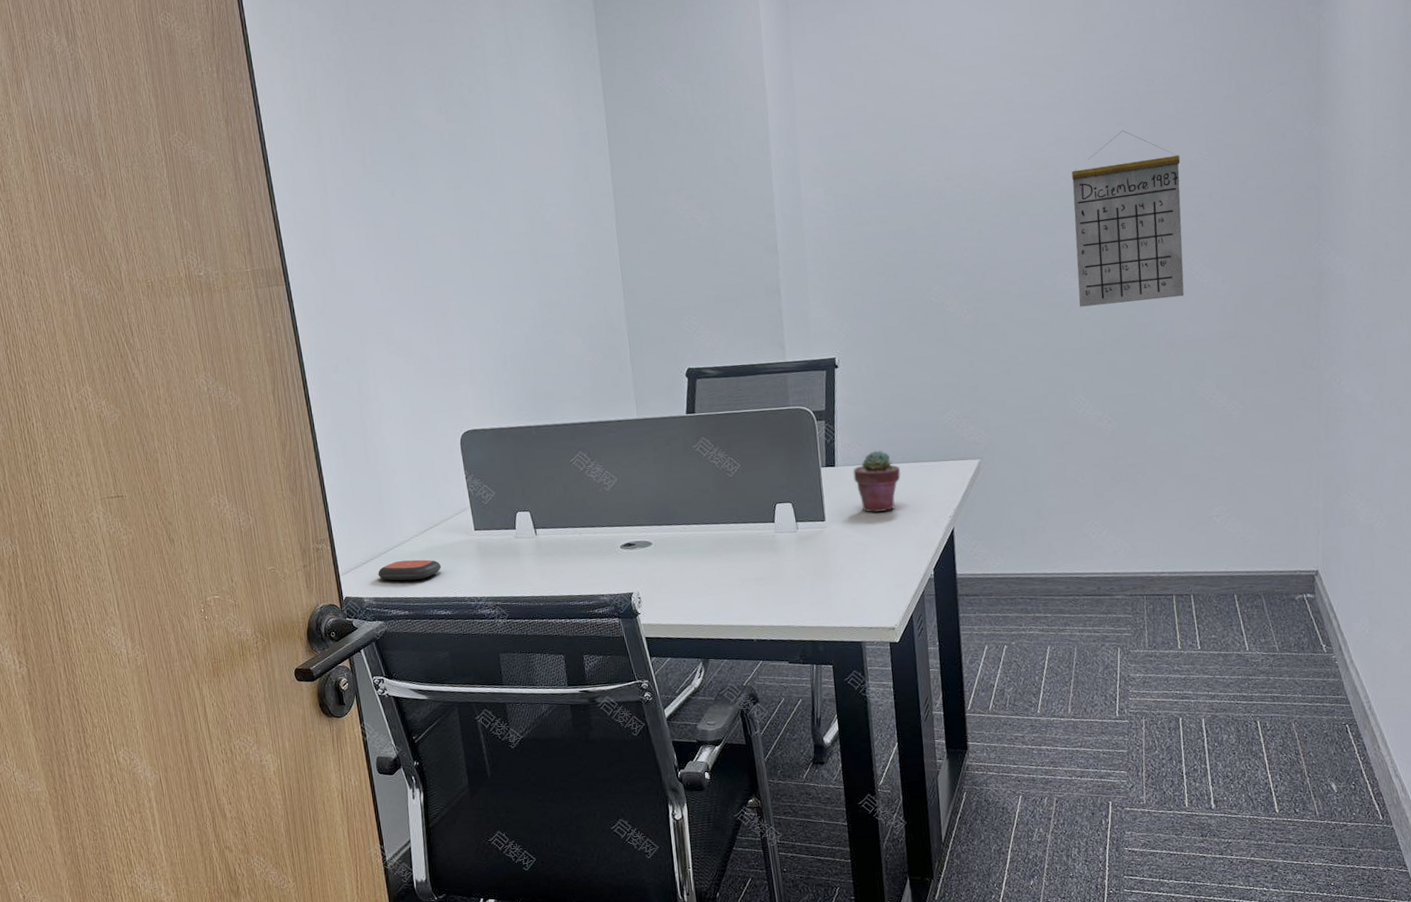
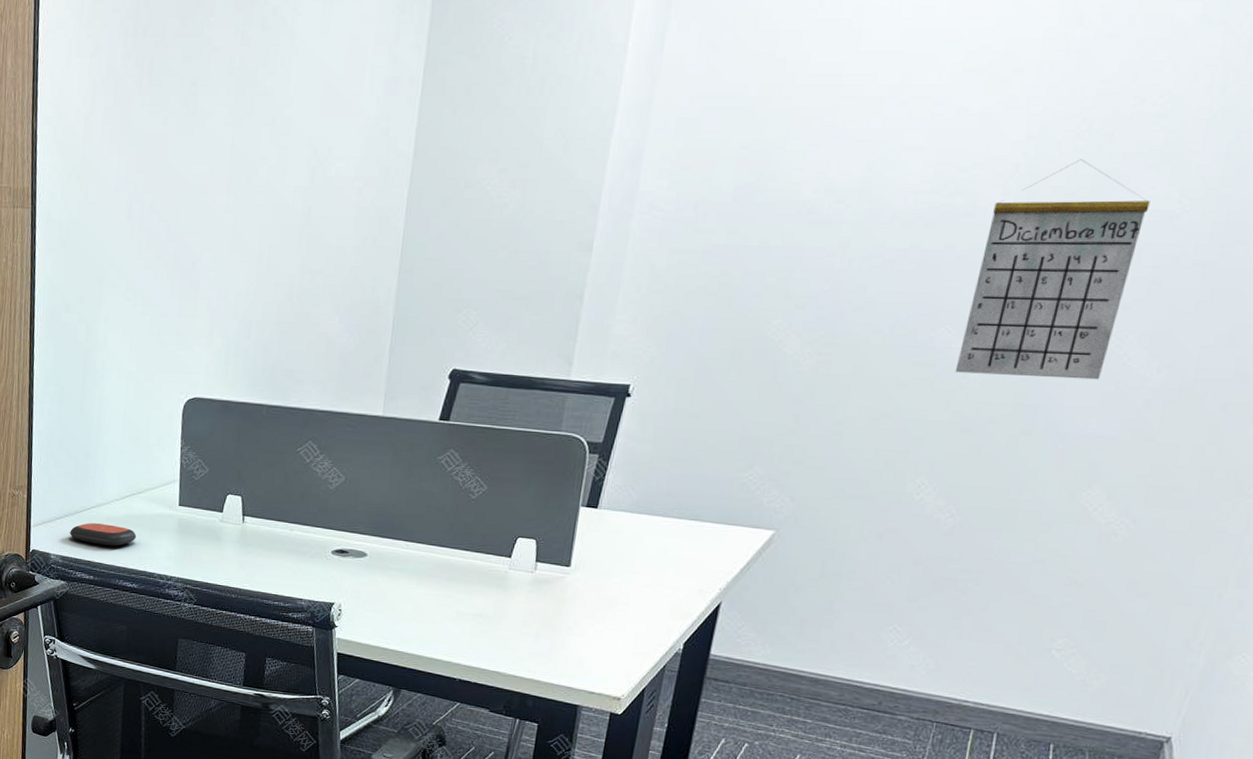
potted succulent: present [853,450,901,513] -> none [616,499,674,569]

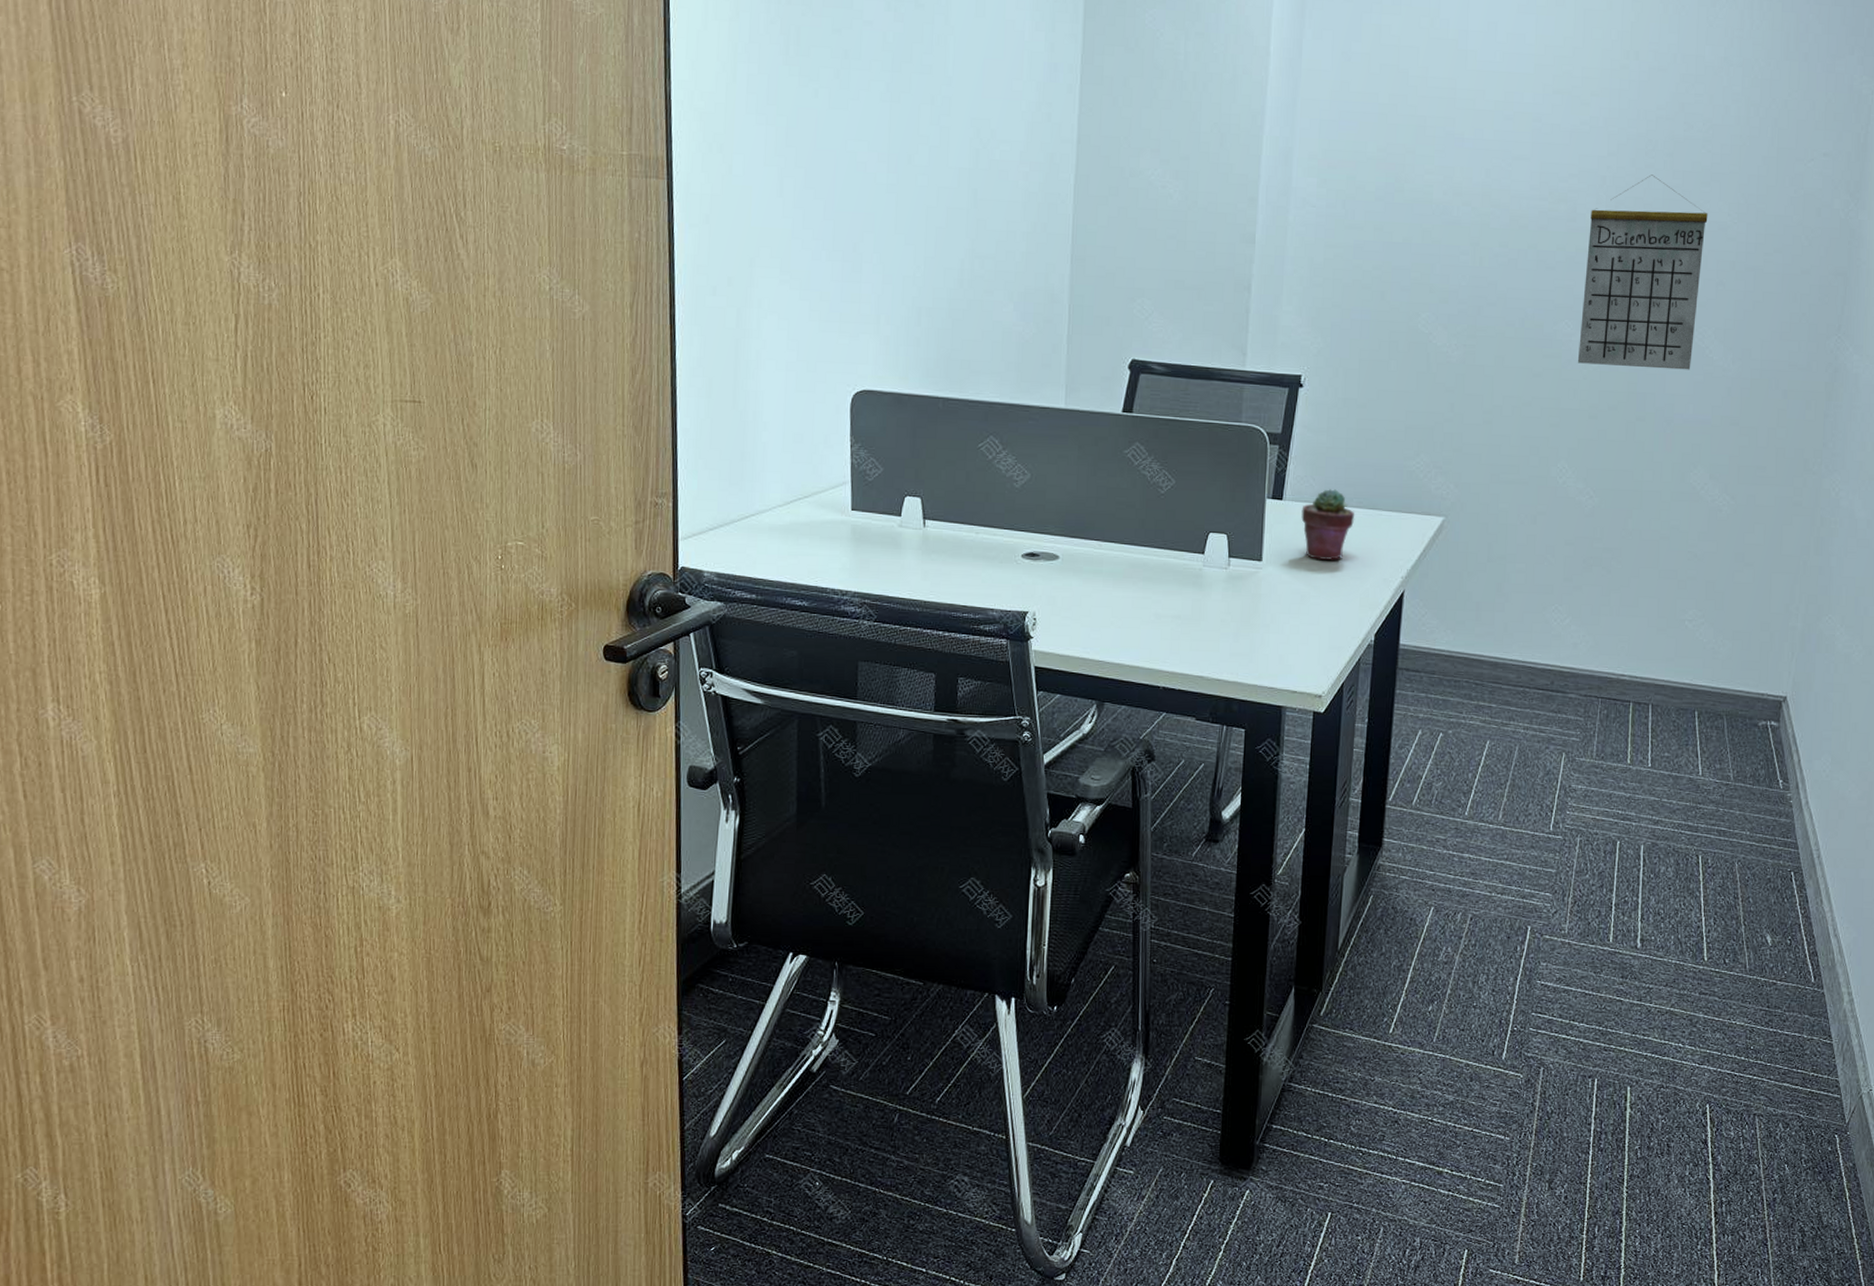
remote control: present [70,522,137,546] -> none [726,532,805,559]
potted succulent: none [616,499,674,569] -> present [1301,489,1355,561]

